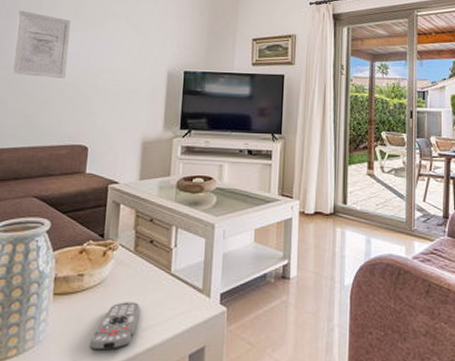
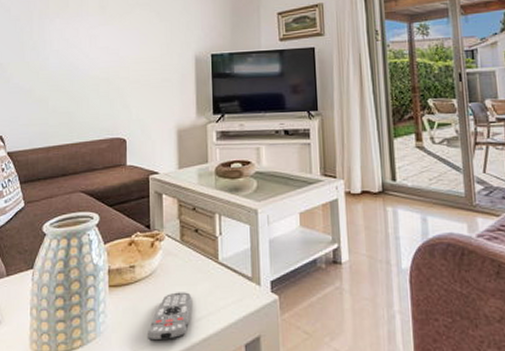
wall art: present [12,10,71,80] -> none [49,10,98,75]

